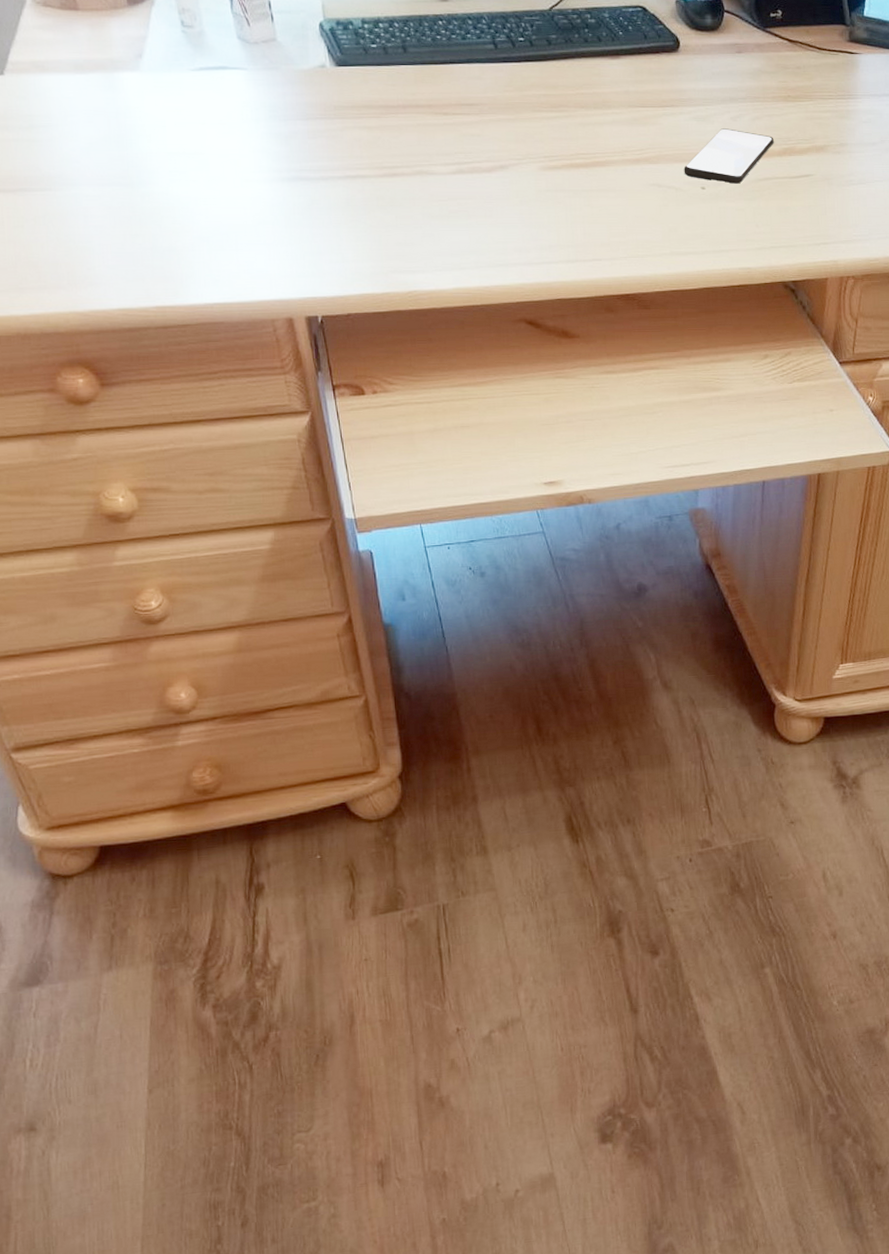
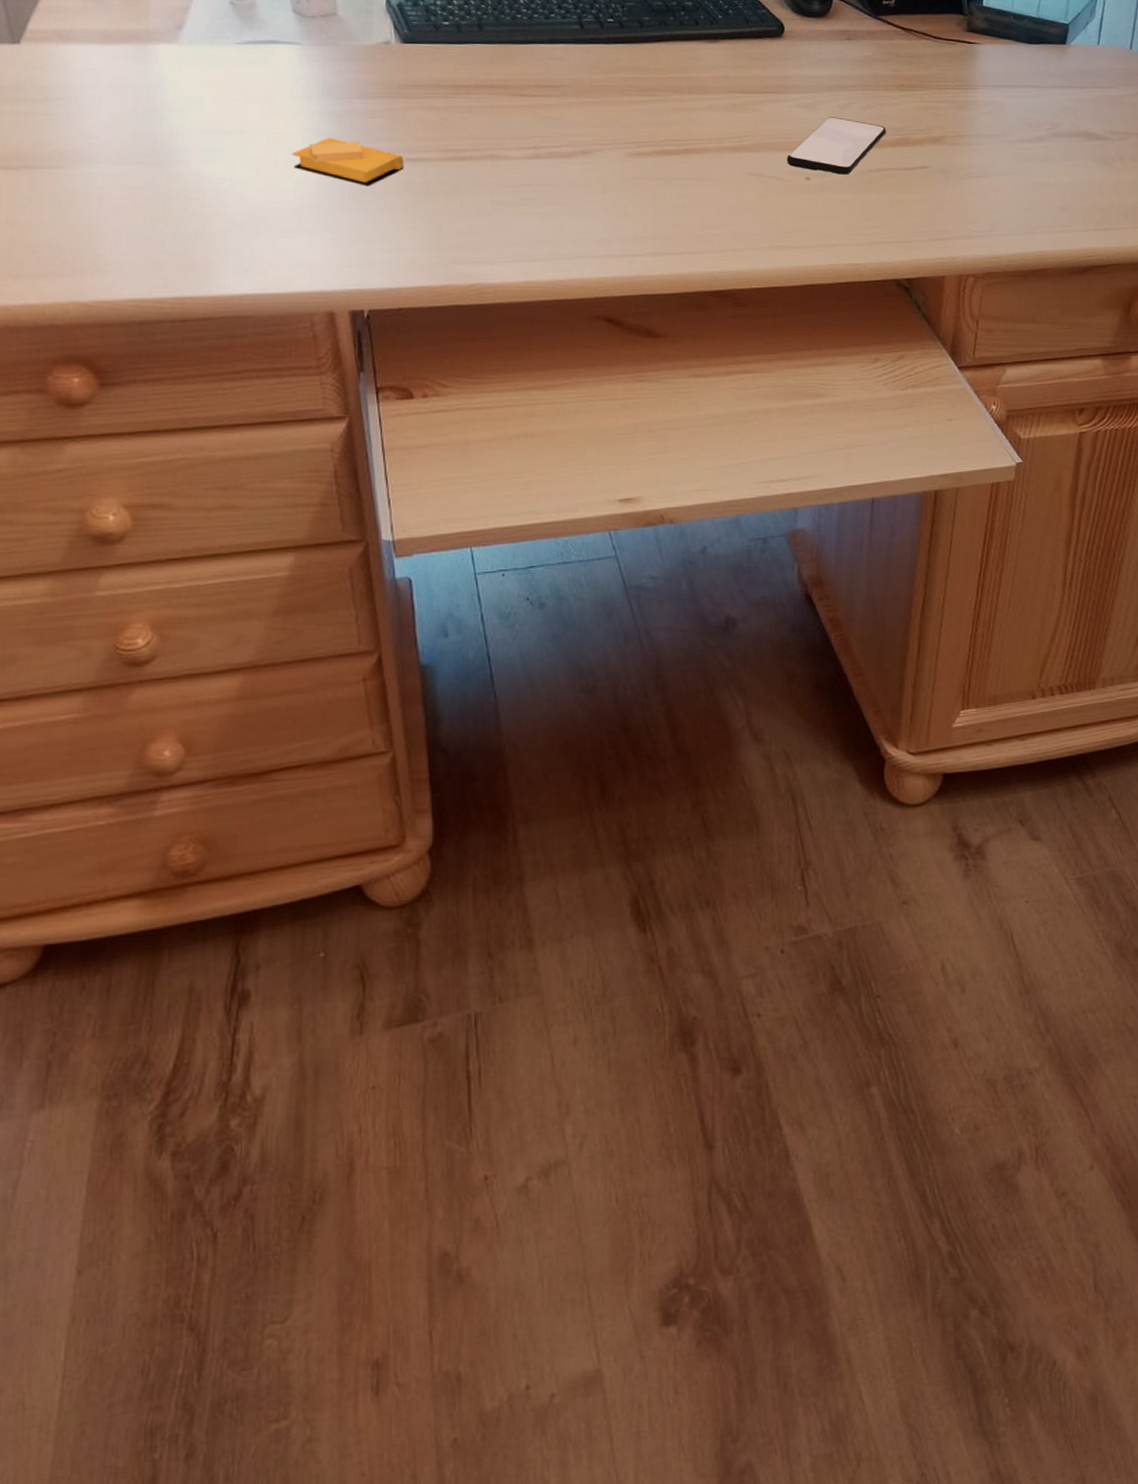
sticky notes: none [246,157,345,203] -> present [292,137,404,187]

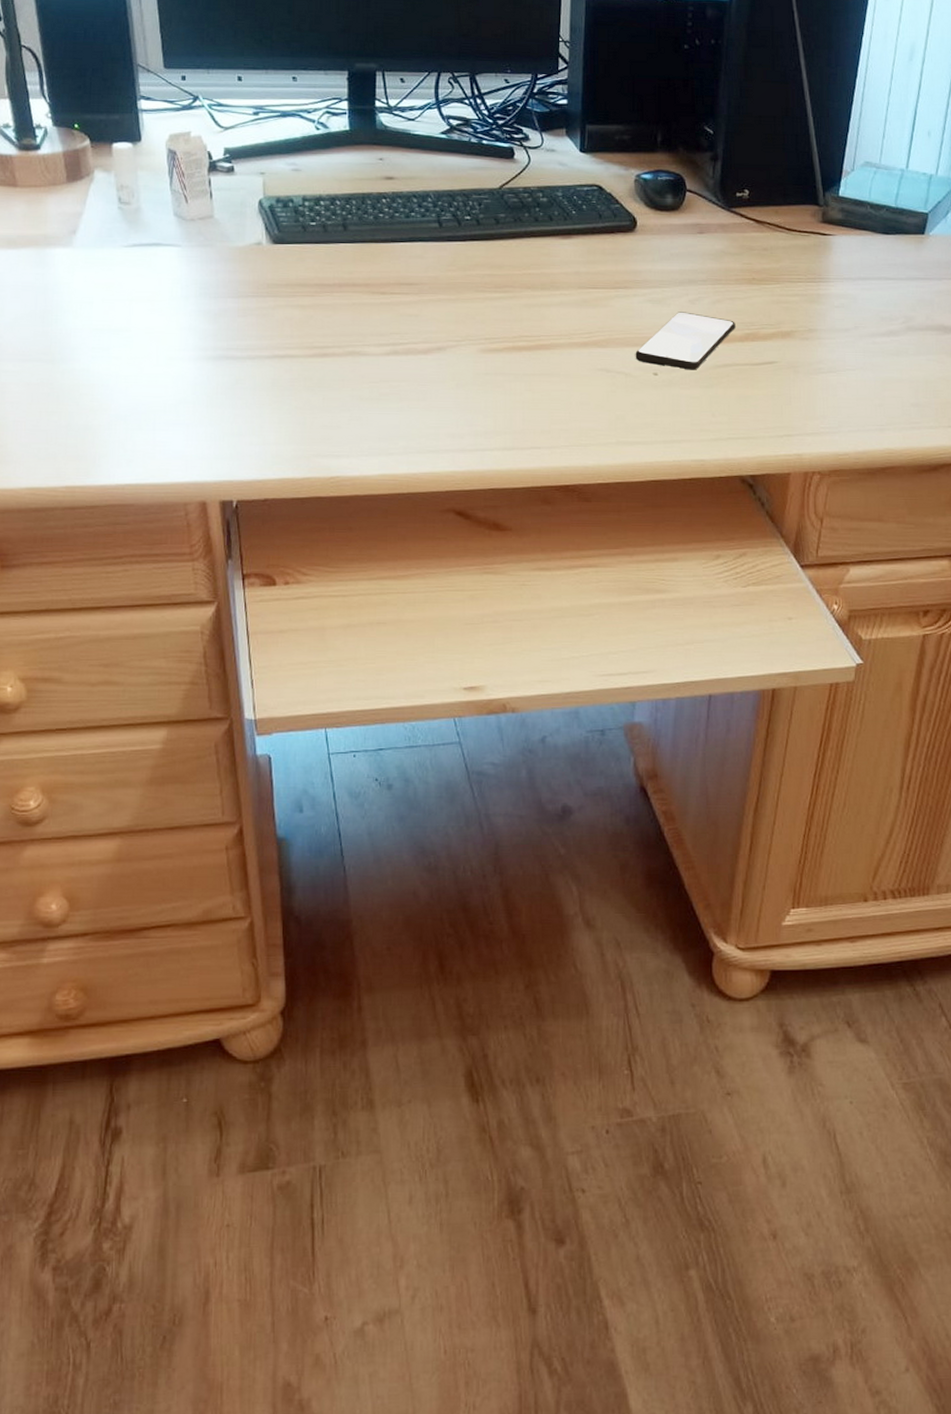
sticky notes: present [292,137,404,187] -> none [171,335,272,382]

